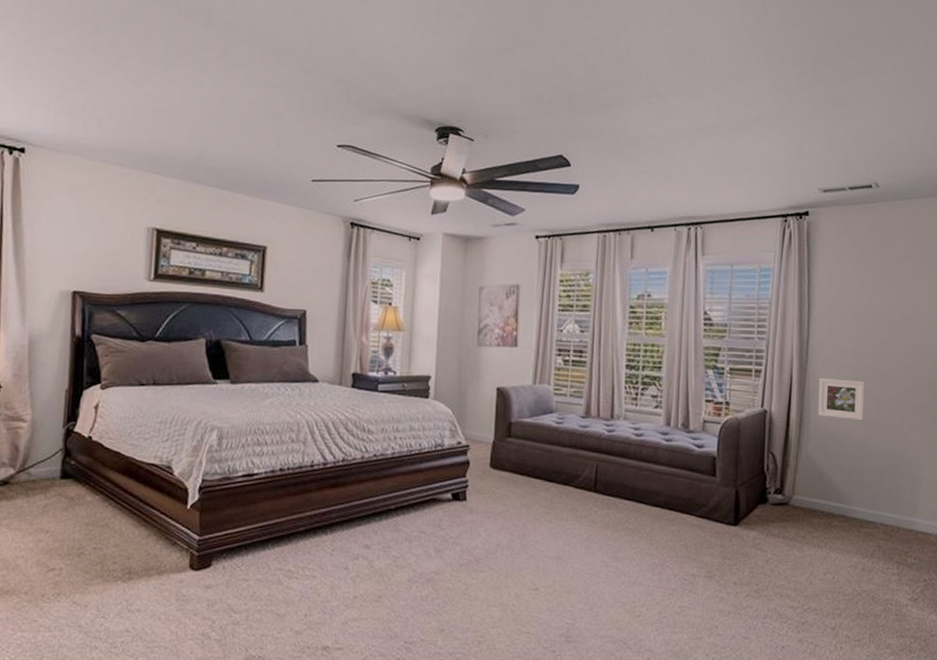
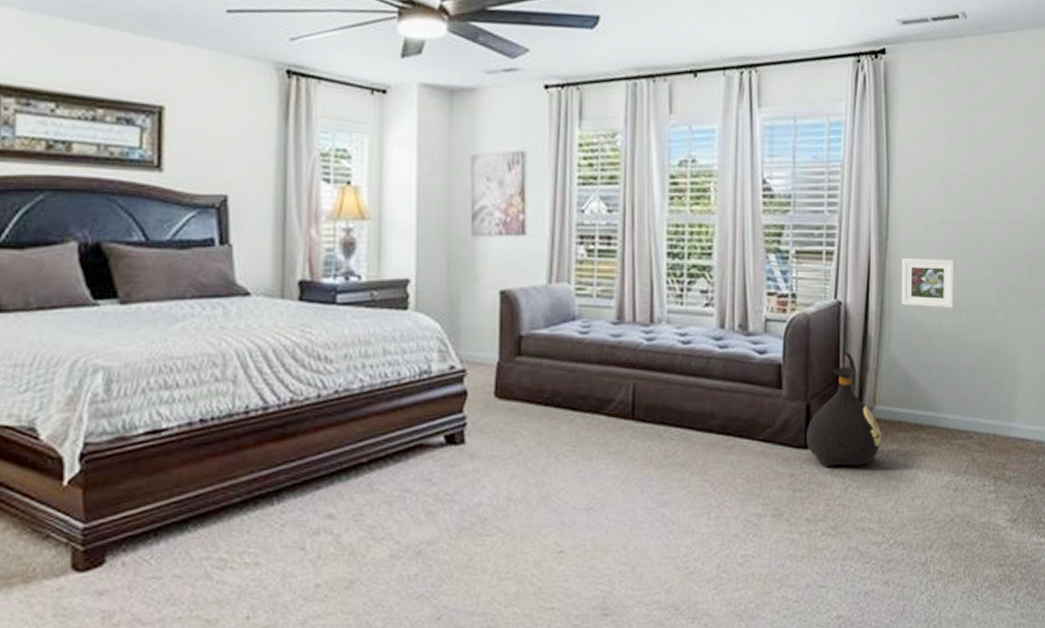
bag: none [735,462,800,543] -> present [807,366,882,467]

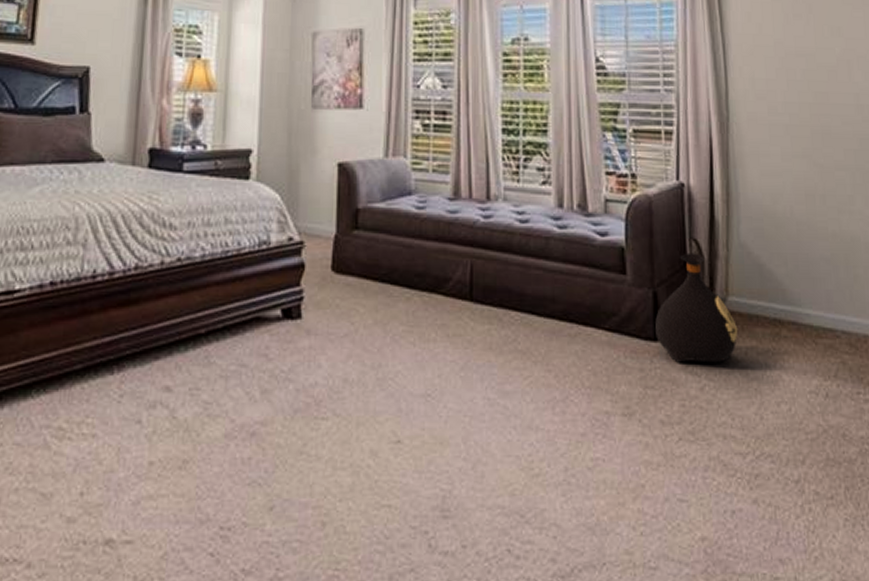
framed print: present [901,258,955,308] -> none [745,140,806,194]

